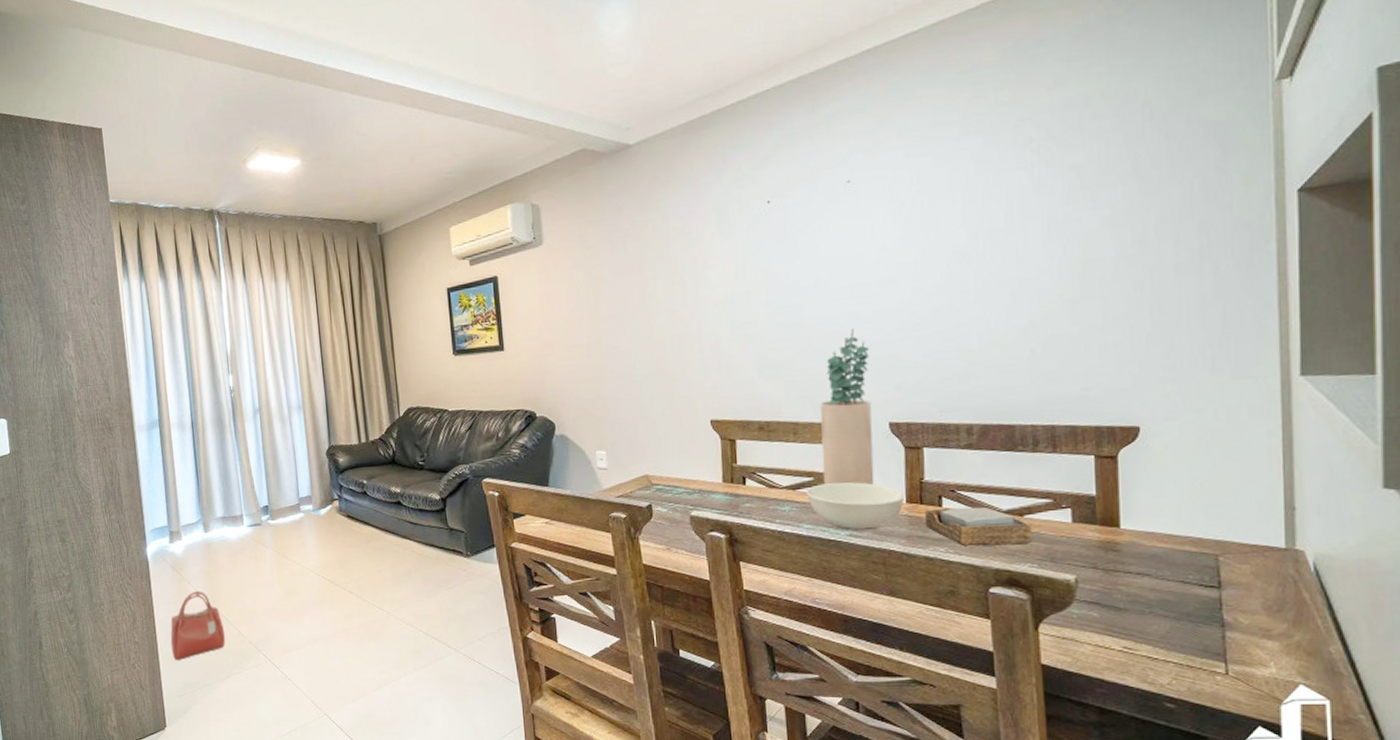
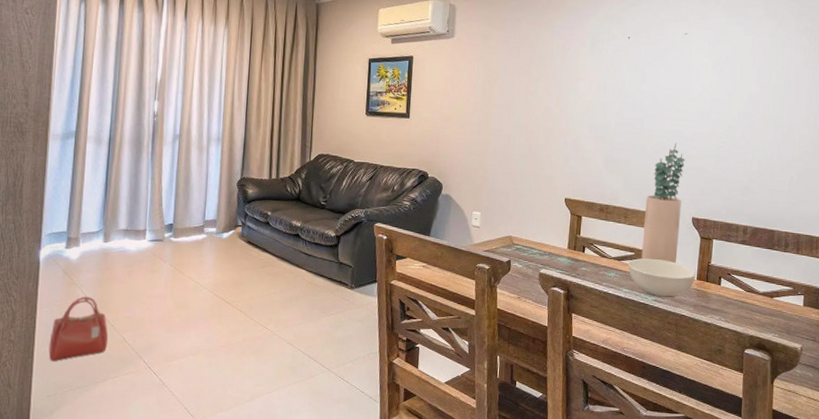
napkin holder: present [924,506,1031,546] -> none [707,286,777,319]

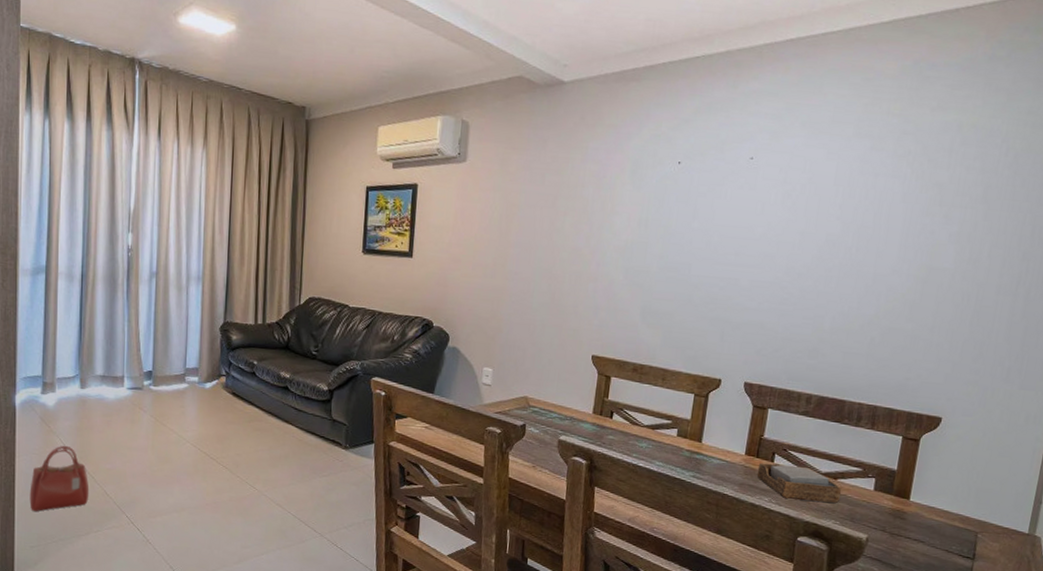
bowl: present [627,258,697,298] -> none [662,427,746,475]
vase: present [641,143,685,264] -> none [679,293,740,436]
napkin holder: none [707,286,777,319] -> present [757,462,841,504]

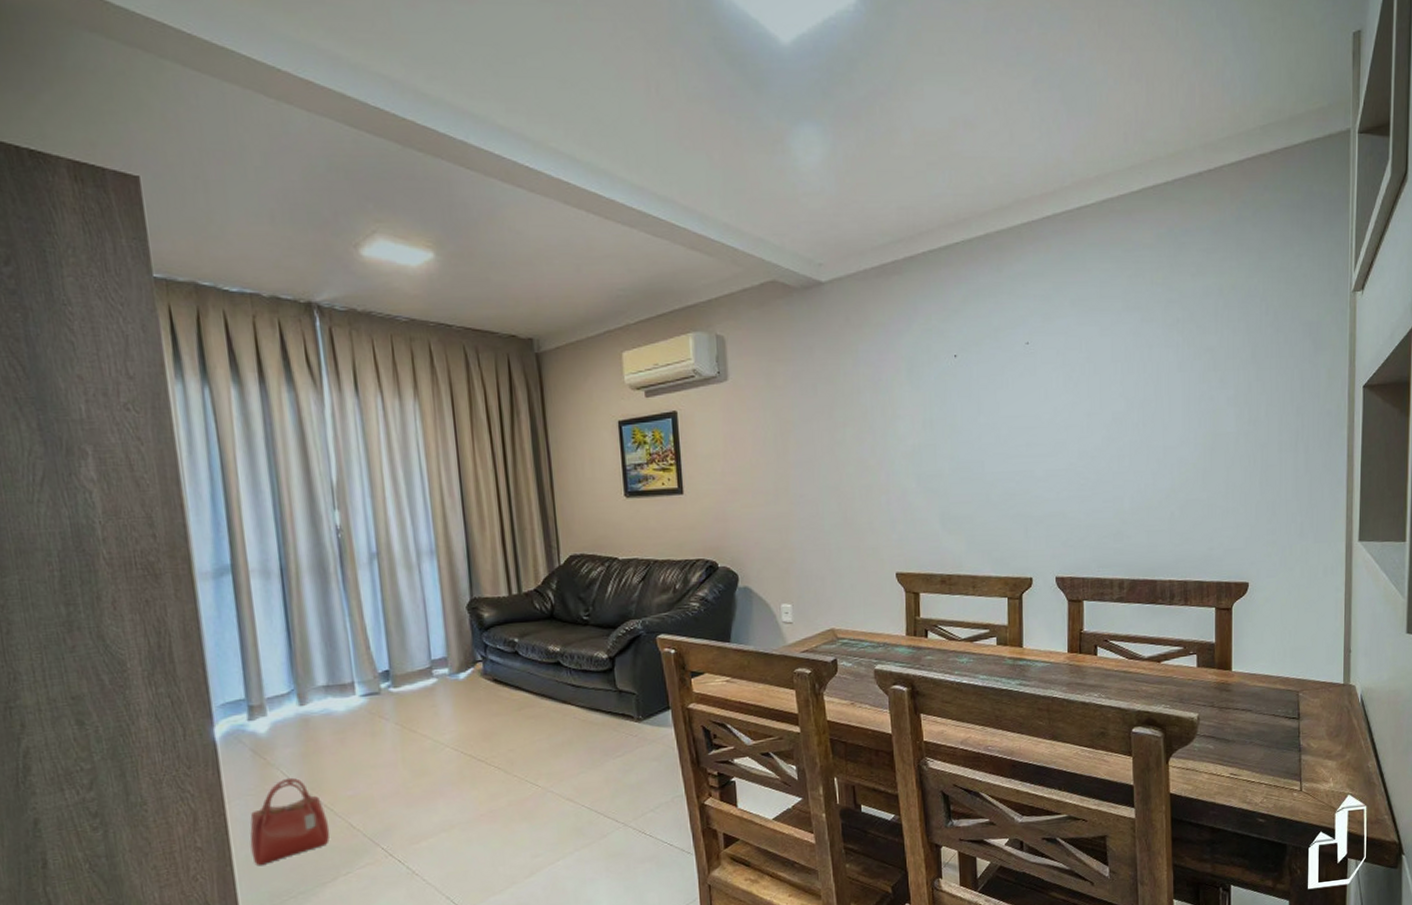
napkin holder: present [757,462,841,504] -> none [1082,654,1166,691]

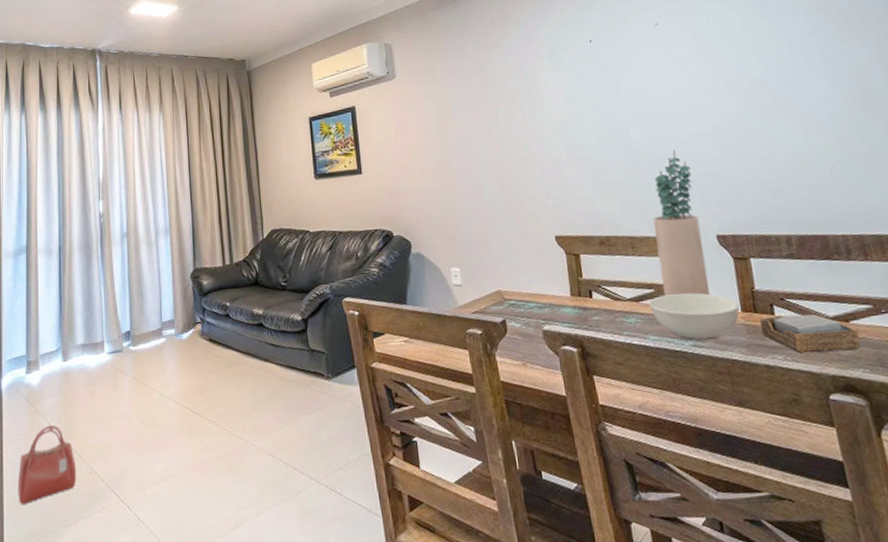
bowl: none [982,633,1067,680] -> present [648,293,740,341]
vase: none [997,486,1042,637] -> present [653,149,711,297]
napkin holder: none [1082,654,1166,691] -> present [759,313,860,353]

